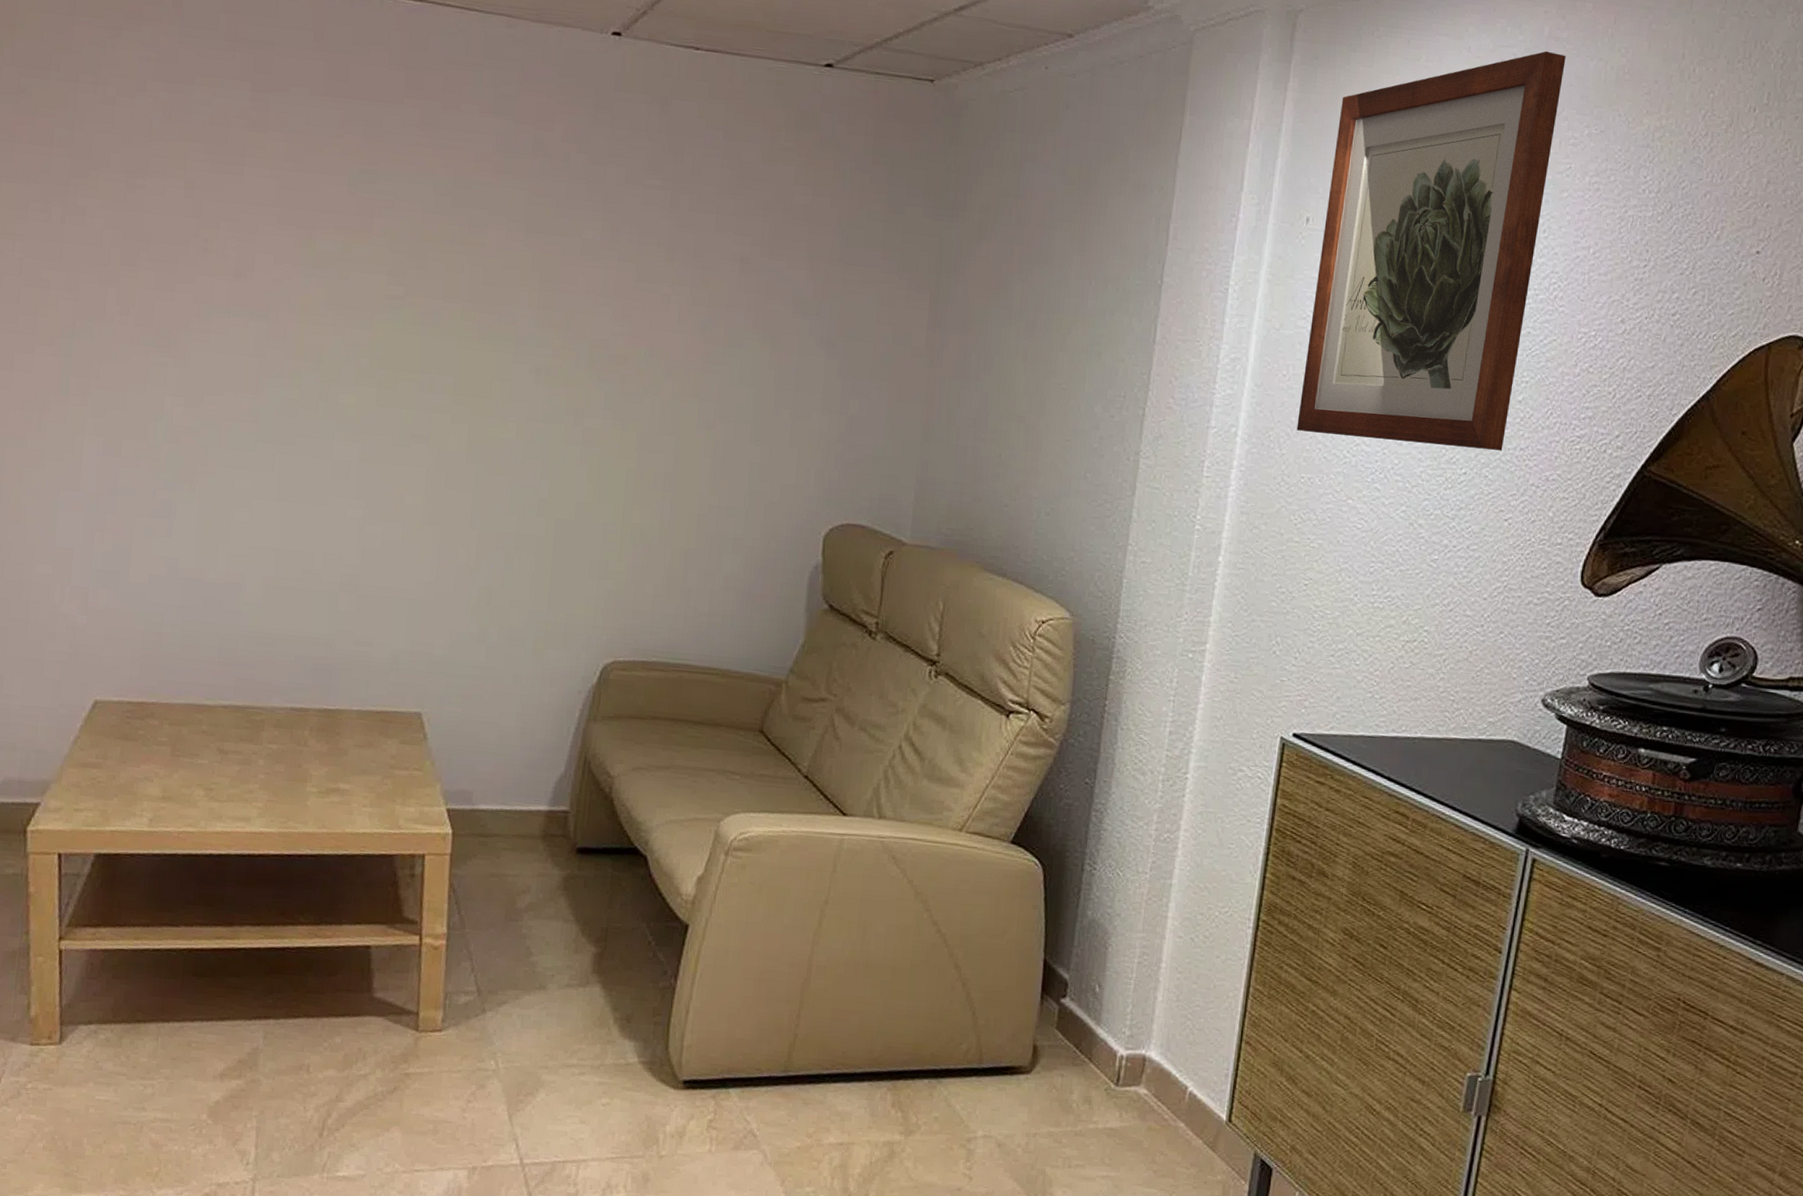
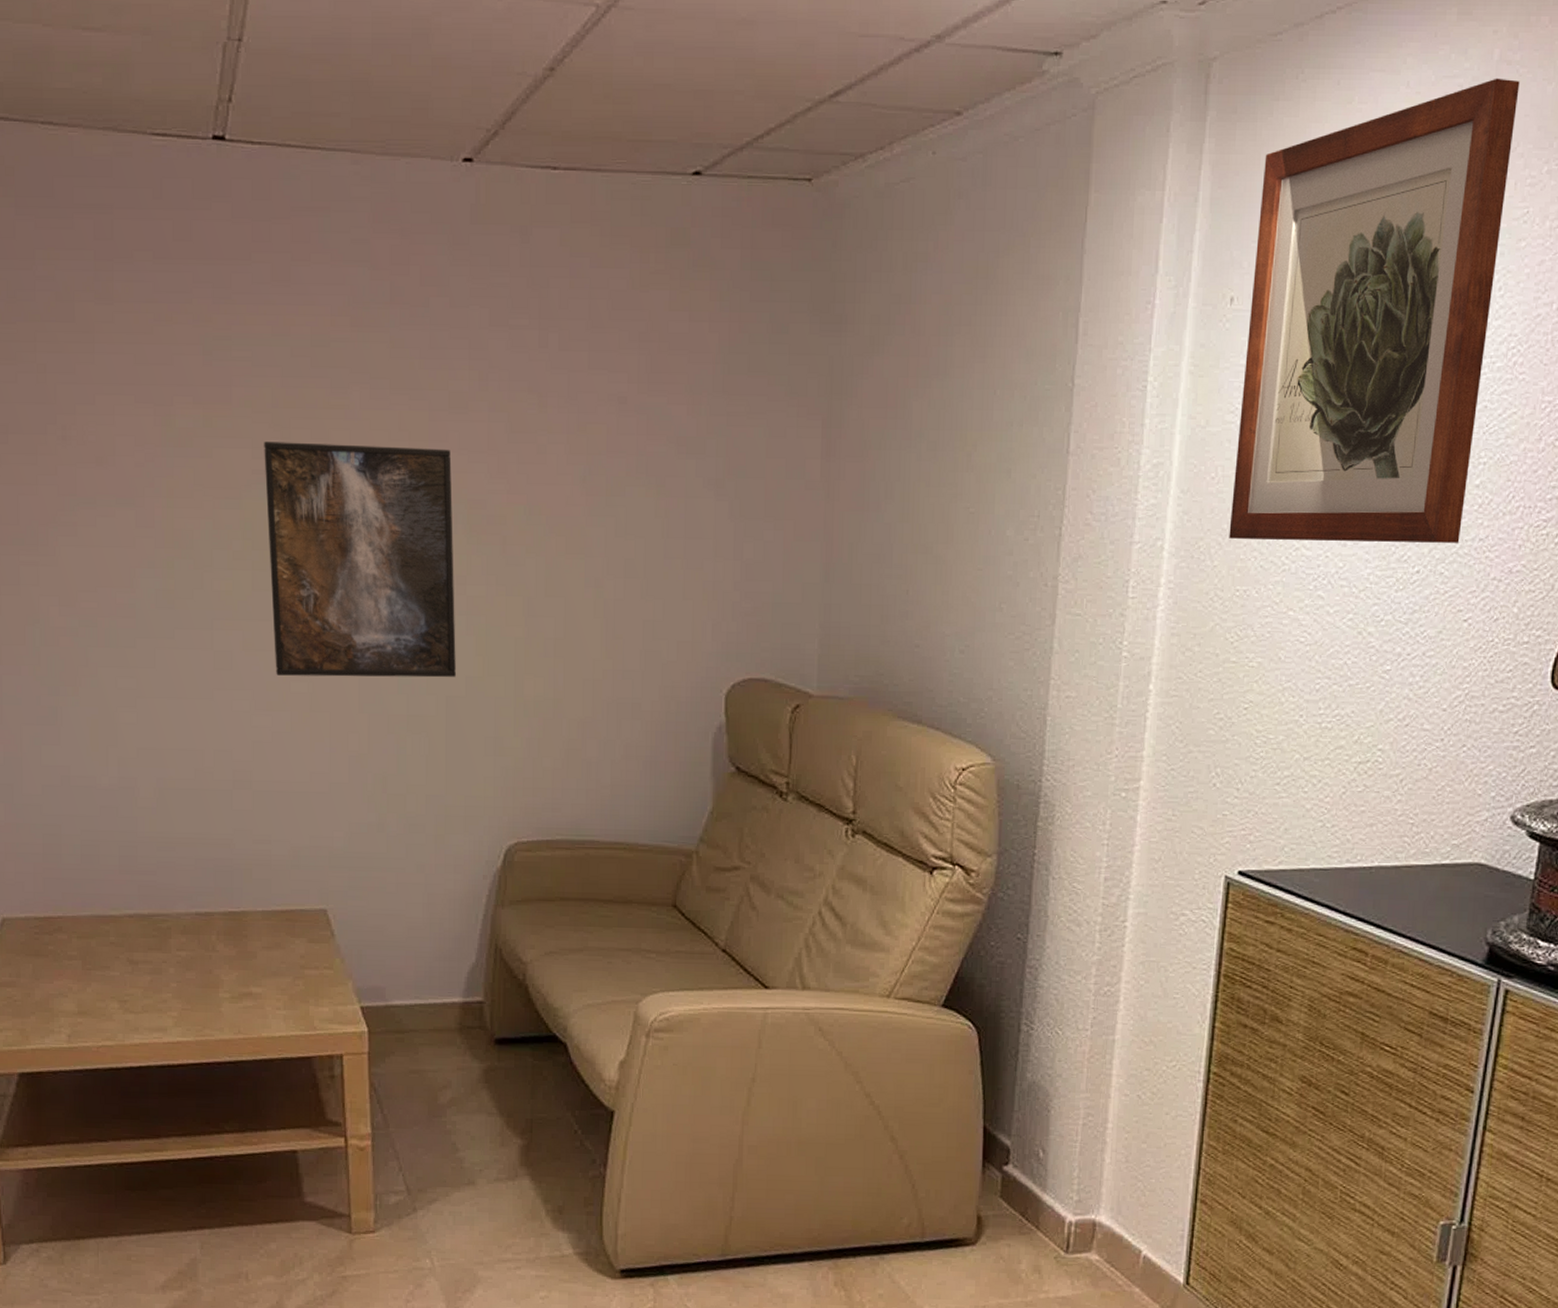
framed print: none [392,270,579,502] -> present [264,441,456,678]

